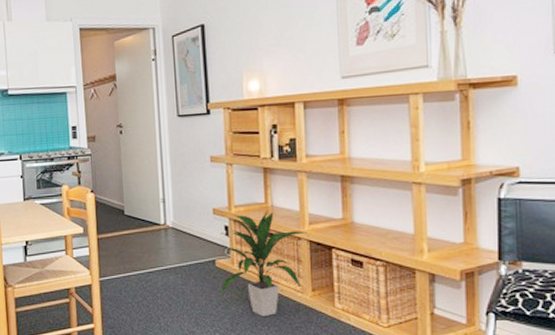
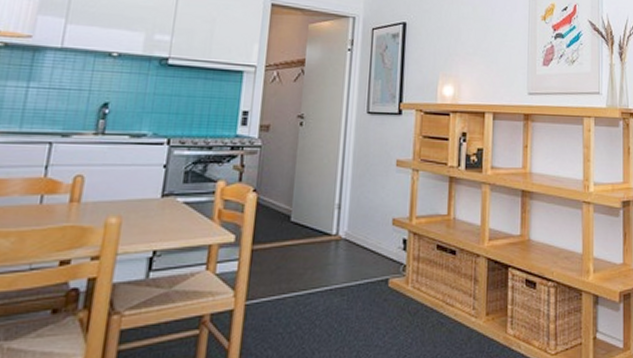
indoor plant: present [220,209,308,317] -> none [390,222,487,347]

